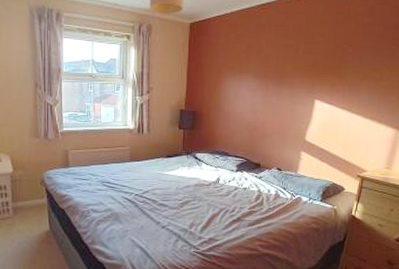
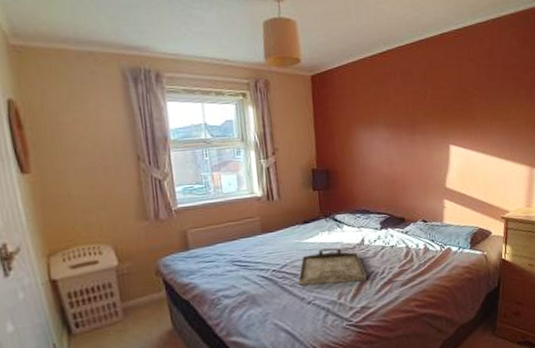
serving tray: none [156,182,217,216] -> present [298,247,366,286]

